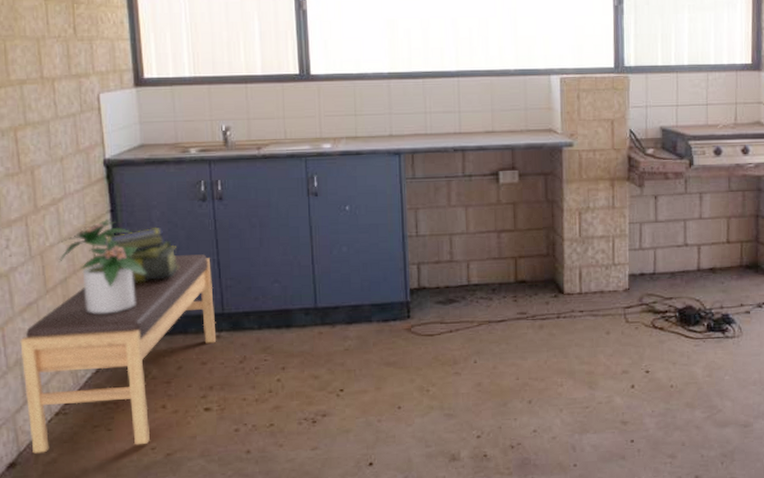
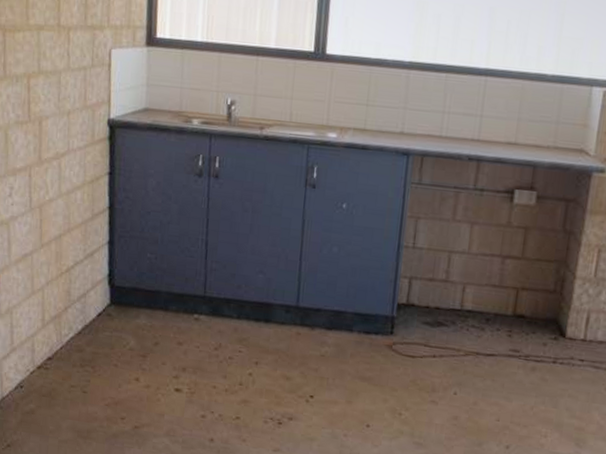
bench: present [20,254,217,454] -> none [12,229,199,413]
potted plant: present [57,218,147,314] -> none [55,181,136,278]
stack of books: present [102,228,178,283] -> none [96,196,168,252]

